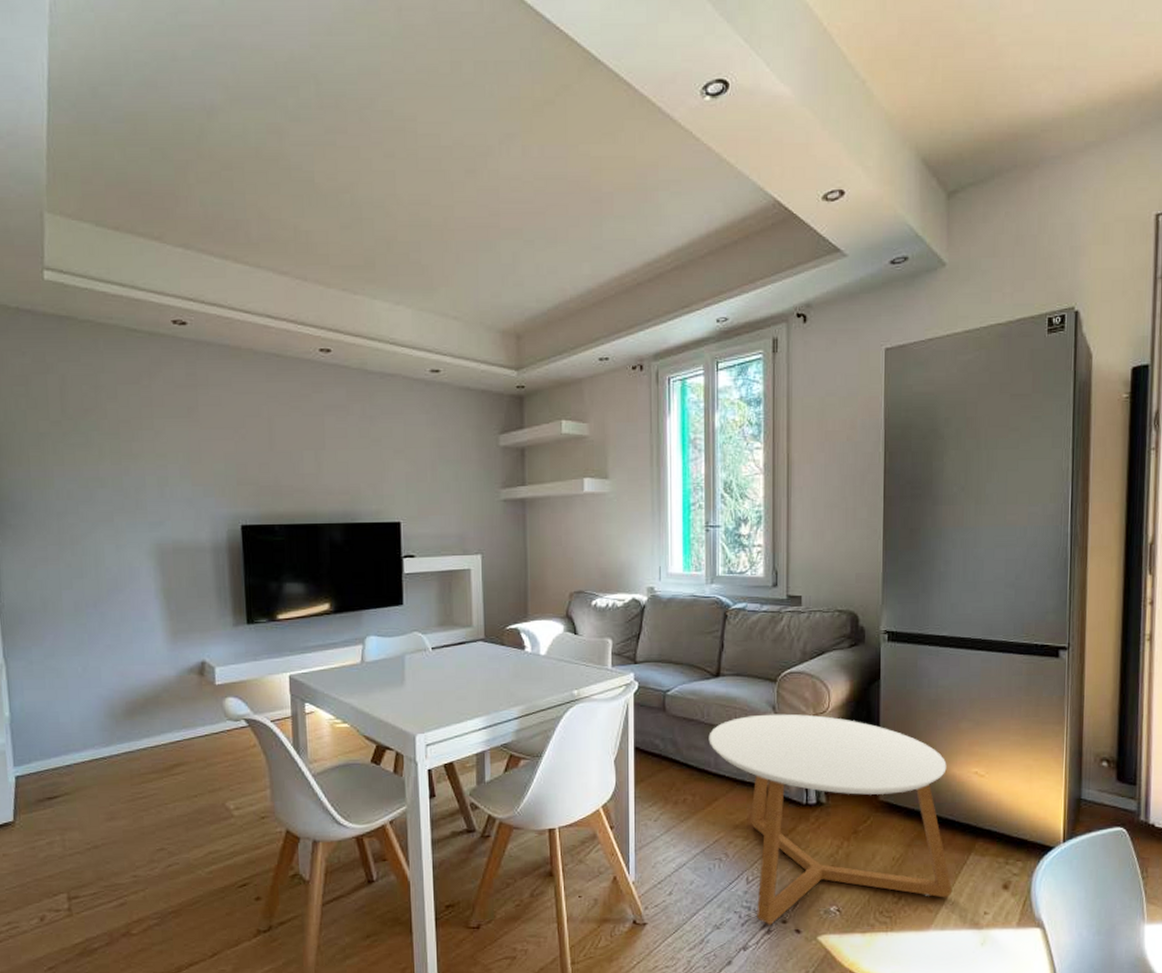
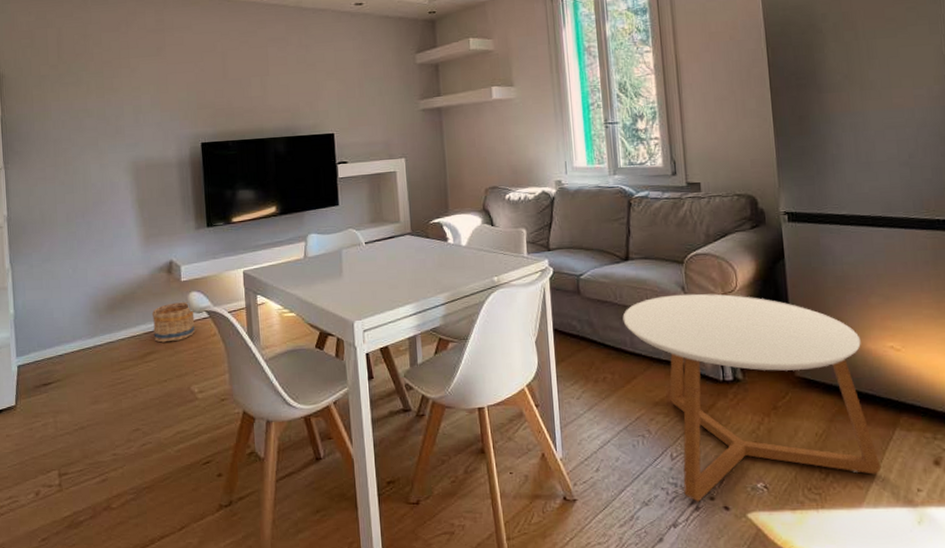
basket: none [179,708,232,754] -> present [151,302,195,343]

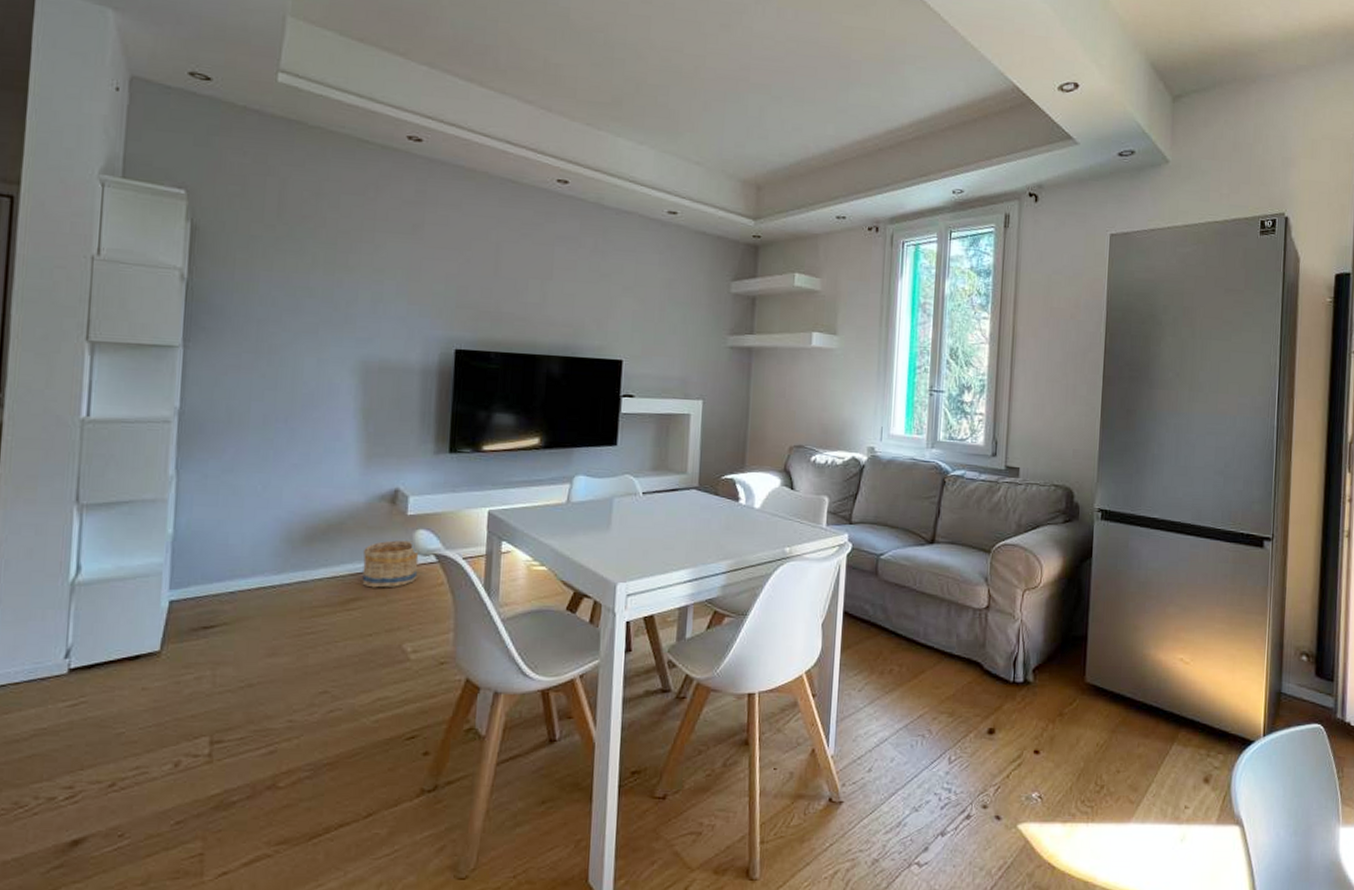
coffee table: present [622,293,882,502] -> none [919,585,1155,810]

